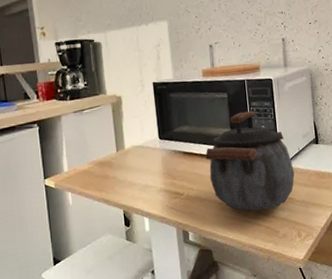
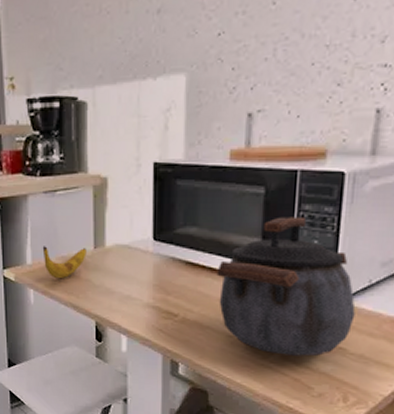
banana: none [76,152,111,181] -> present [42,246,87,279]

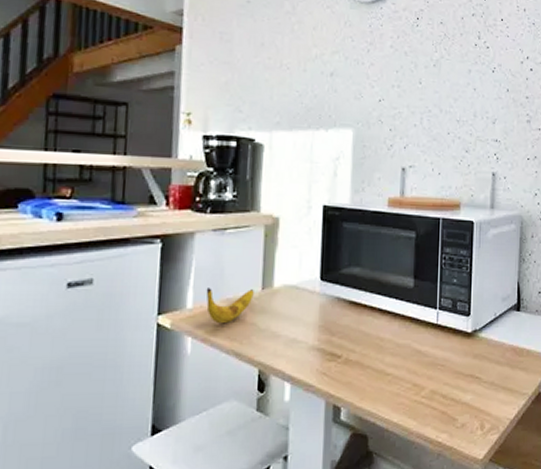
kettle: present [216,217,356,356] -> none [376,258,486,389]

